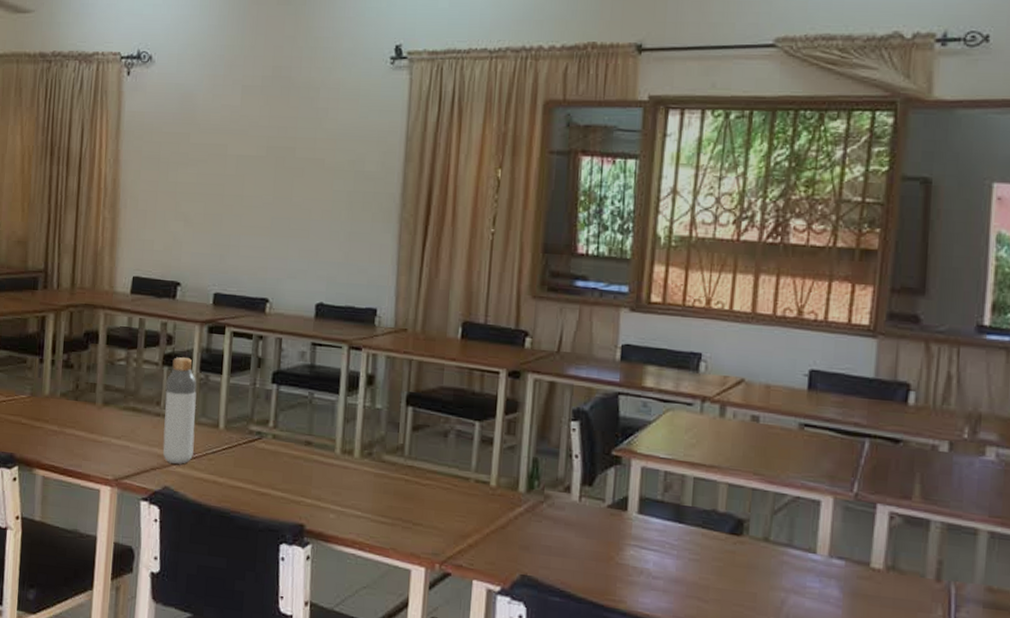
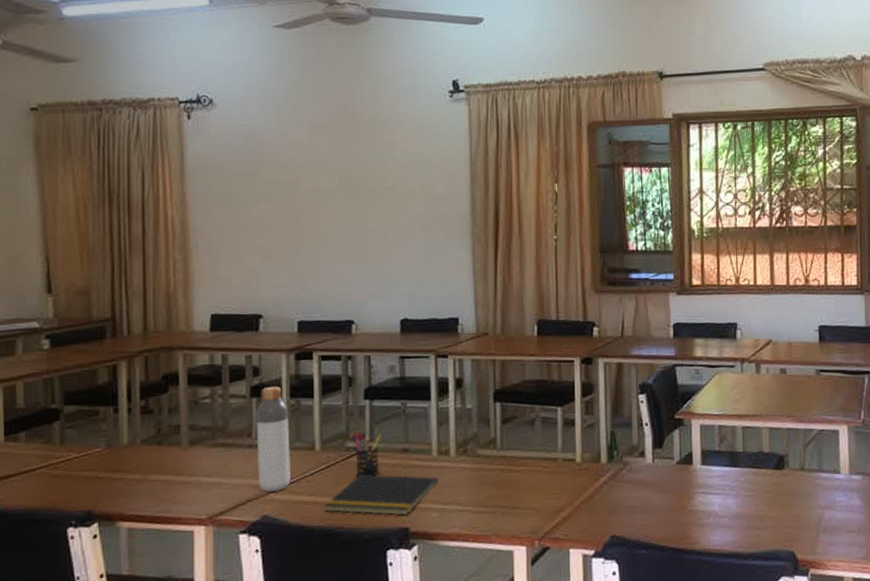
notepad: none [222,461,339,512] -> present [324,474,438,516]
pen holder: none [256,415,286,464] -> present [352,431,382,476]

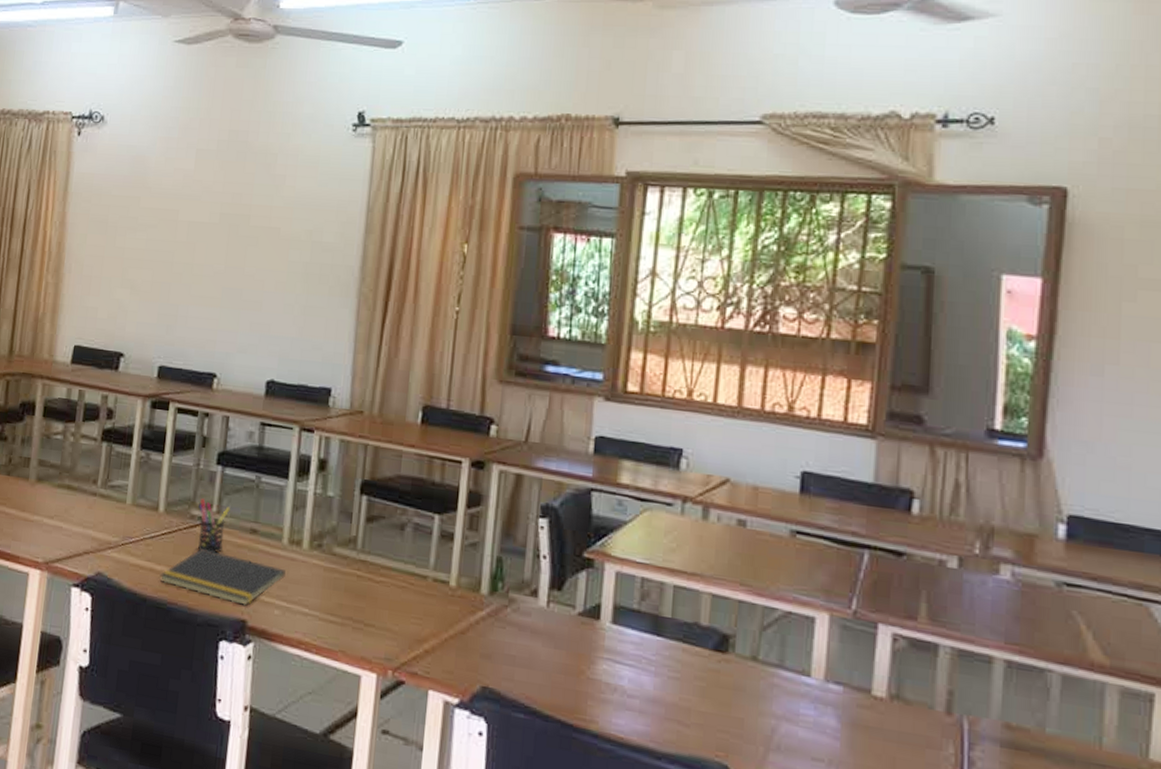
bottle: present [256,386,291,492] -> none [97,432,137,549]

